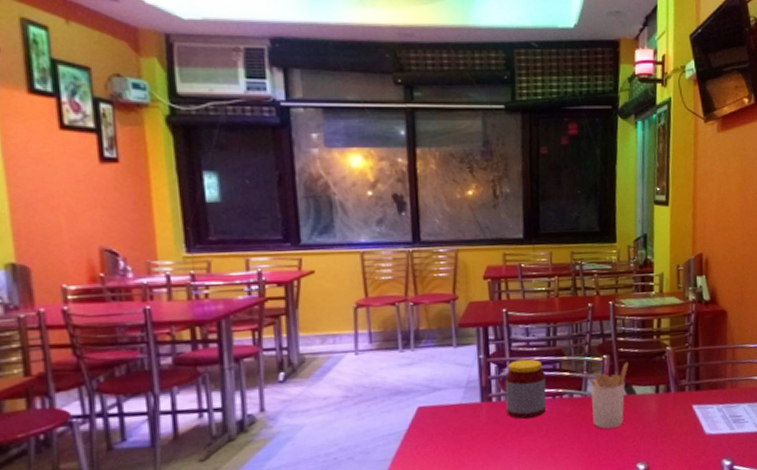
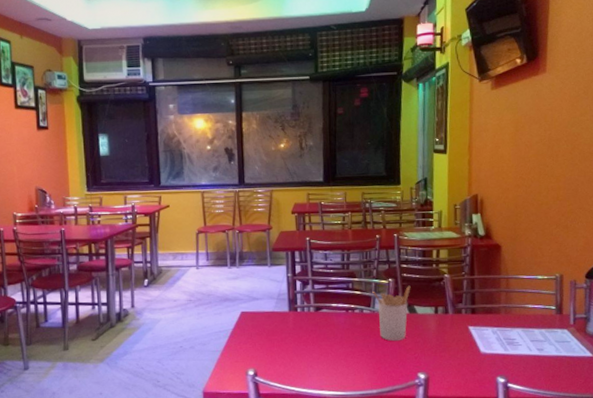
jar: present [505,359,547,419] -> none [307,278,341,327]

